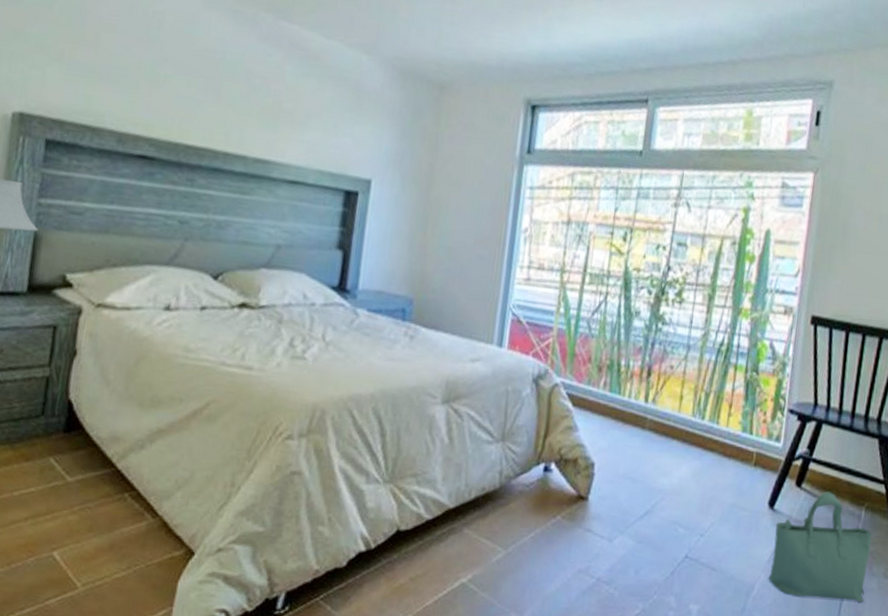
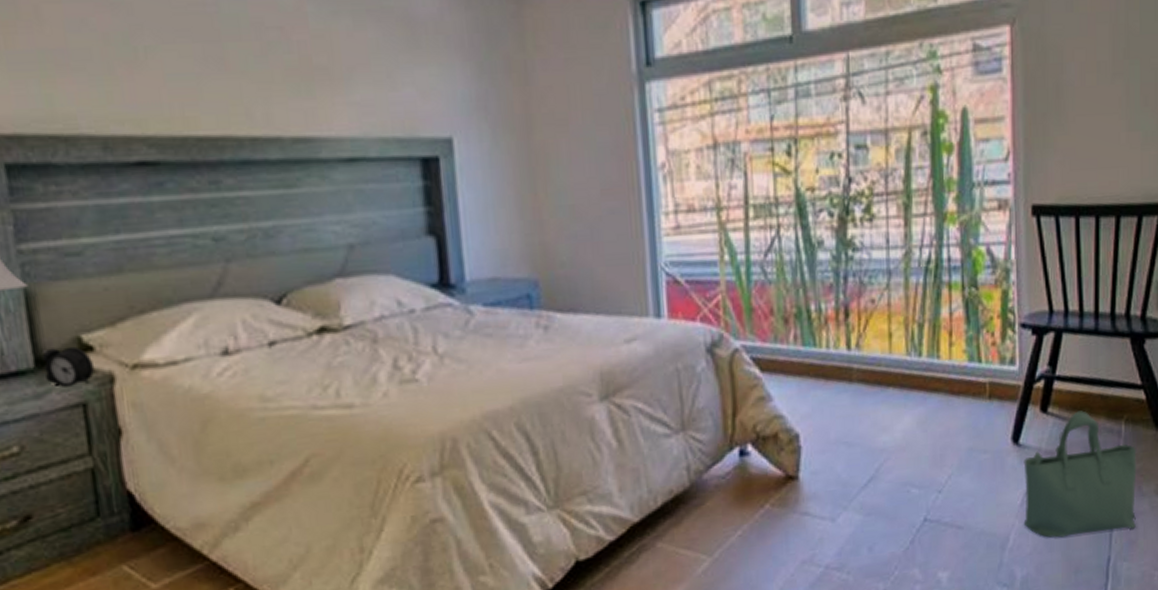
alarm clock: none [32,279,70,312] -> present [43,346,94,389]

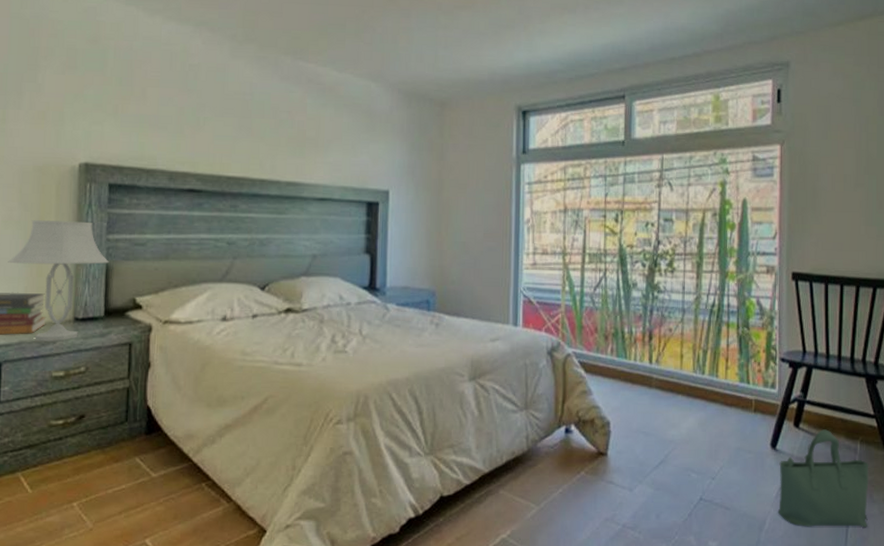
alarm clock: present [43,346,94,389] -> none [109,304,140,332]

